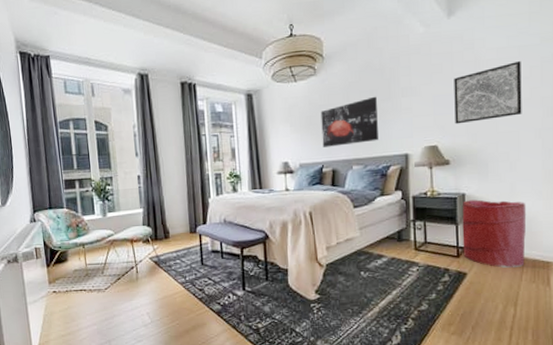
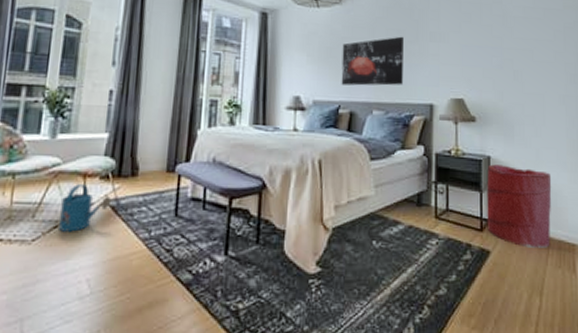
watering can: none [119,248,153,282] -> present [59,184,111,232]
wall art: present [454,61,522,125] -> none [482,23,547,79]

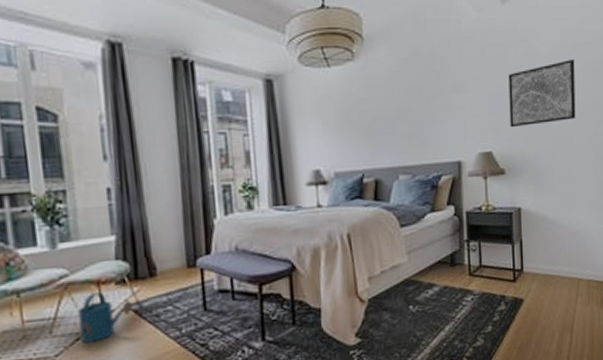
wall art: present [341,36,404,86] -> none [360,90,428,152]
wall art: none [482,23,547,79] -> present [508,60,576,128]
laundry hamper: present [487,164,552,248] -> none [518,214,581,291]

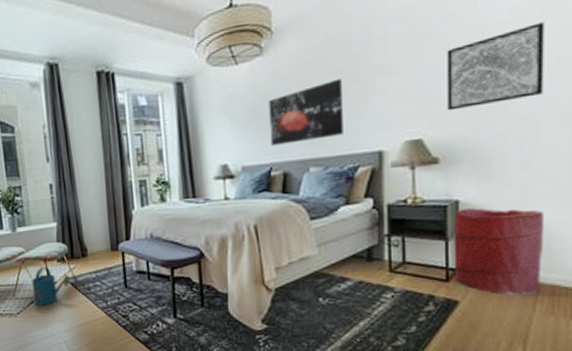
wall art: none [360,90,428,152] -> present [268,78,343,146]
laundry hamper: none [518,214,581,291] -> present [454,208,545,295]

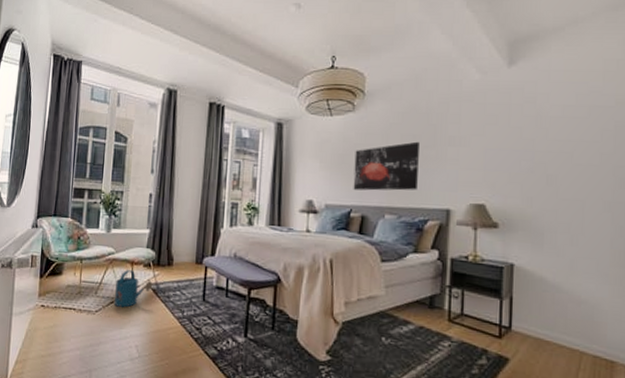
wall art: present [447,22,545,111] -> none [508,122,591,184]
laundry hamper: present [454,208,545,295] -> none [506,272,588,362]

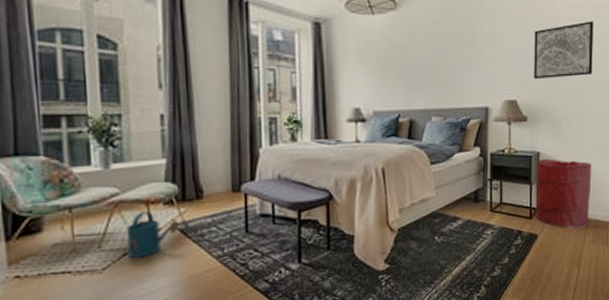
wall art: present [353,141,419,191] -> none [399,41,459,94]
laundry hamper: none [506,272,588,362] -> present [535,159,592,229]
wall art: none [508,122,591,184] -> present [534,21,594,80]

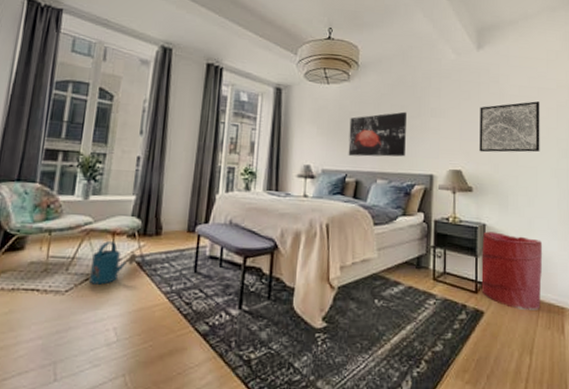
wall art: none [399,41,459,94] -> present [348,111,407,157]

